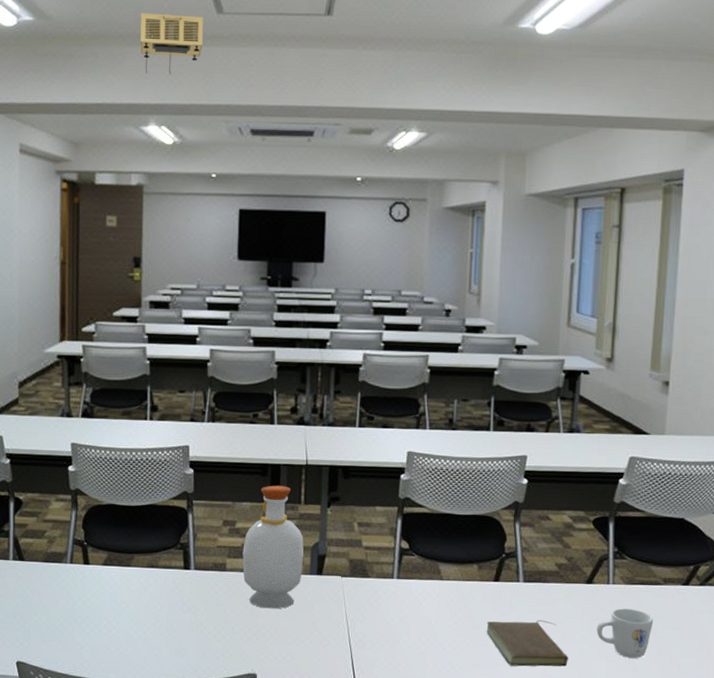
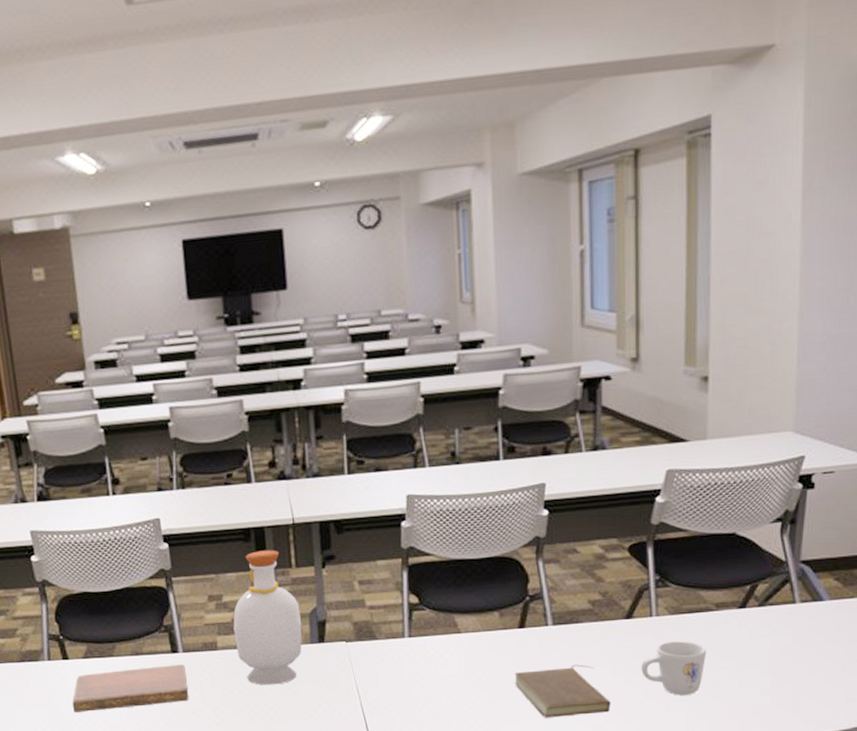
notebook: none [86,580,195,616] -> present [72,664,189,712]
projector: present [140,13,204,75] -> none [37,12,115,92]

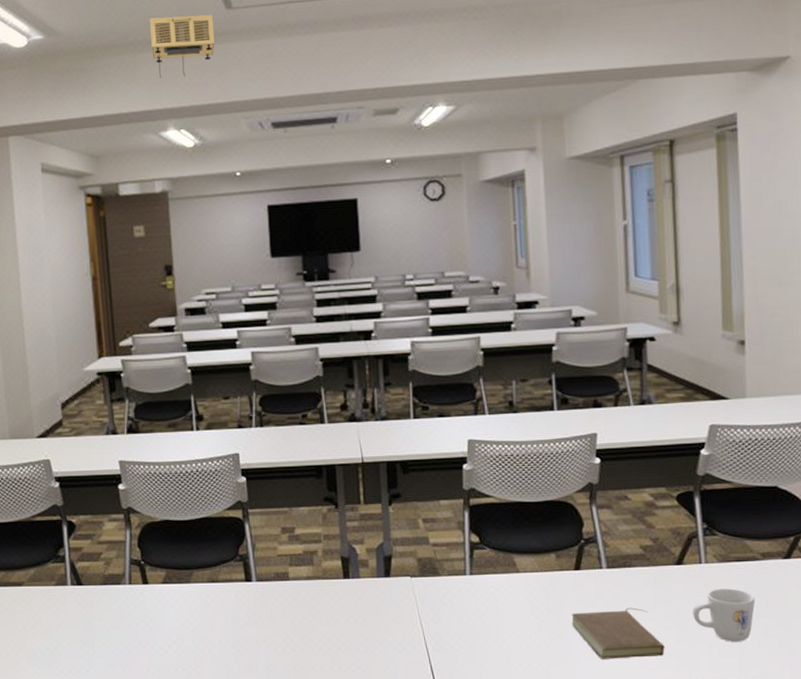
projector: none [37,12,115,92] -> present [149,14,215,78]
notebook: present [72,664,189,712] -> none [149,593,261,636]
bottle: present [233,550,302,686] -> none [304,486,369,617]

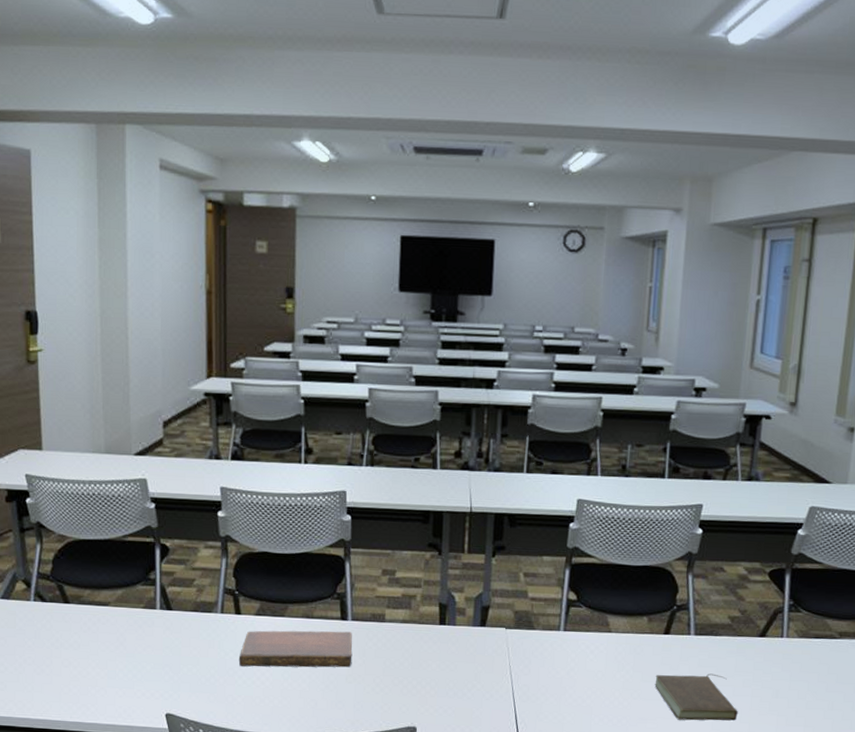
projector: present [149,14,215,78] -> none [292,12,363,84]
notebook: none [149,593,261,636] -> present [238,630,353,668]
mug: present [693,588,756,642] -> none [768,662,827,713]

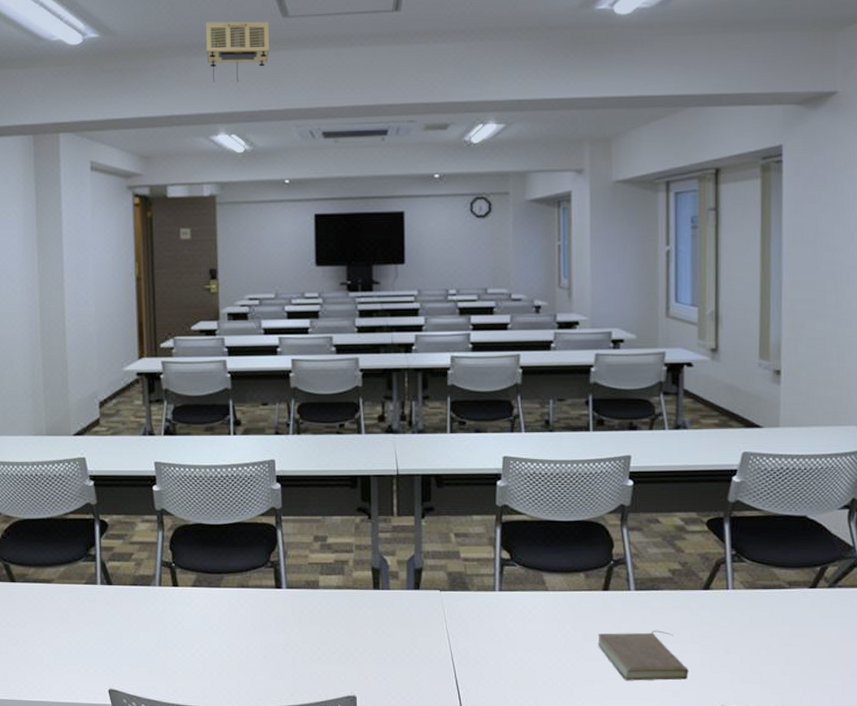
notebook: present [238,630,353,668] -> none [177,600,289,639]
projector: none [292,12,363,84] -> present [205,21,270,82]

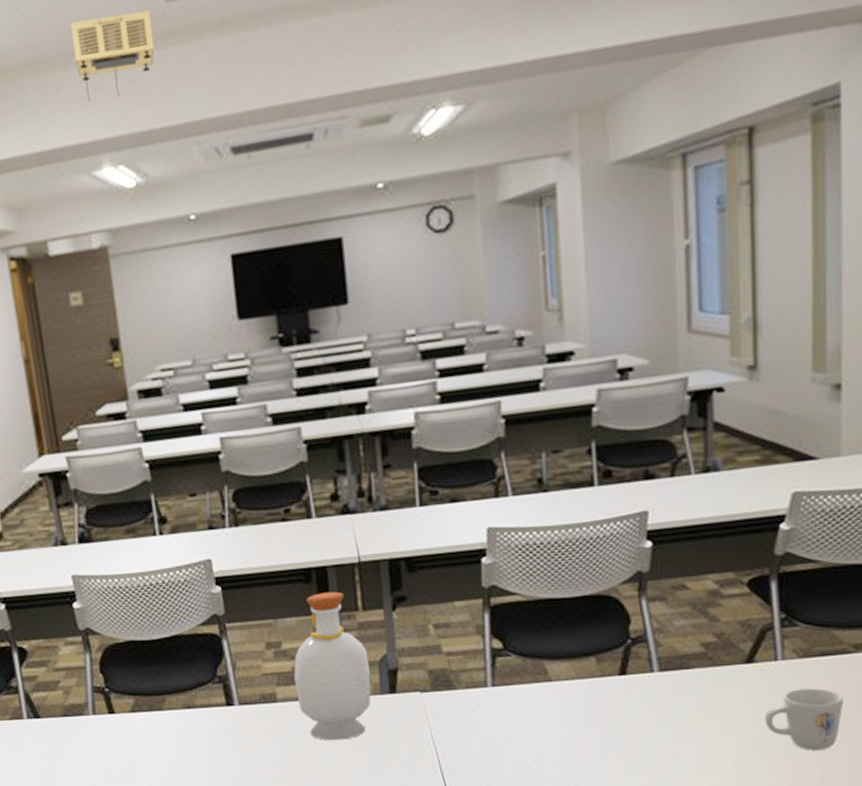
bottle: none [335,497,400,627] -> present [294,591,371,741]
book: present [598,630,689,681] -> none [615,715,729,776]
mug: none [718,615,780,669] -> present [765,688,844,750]

